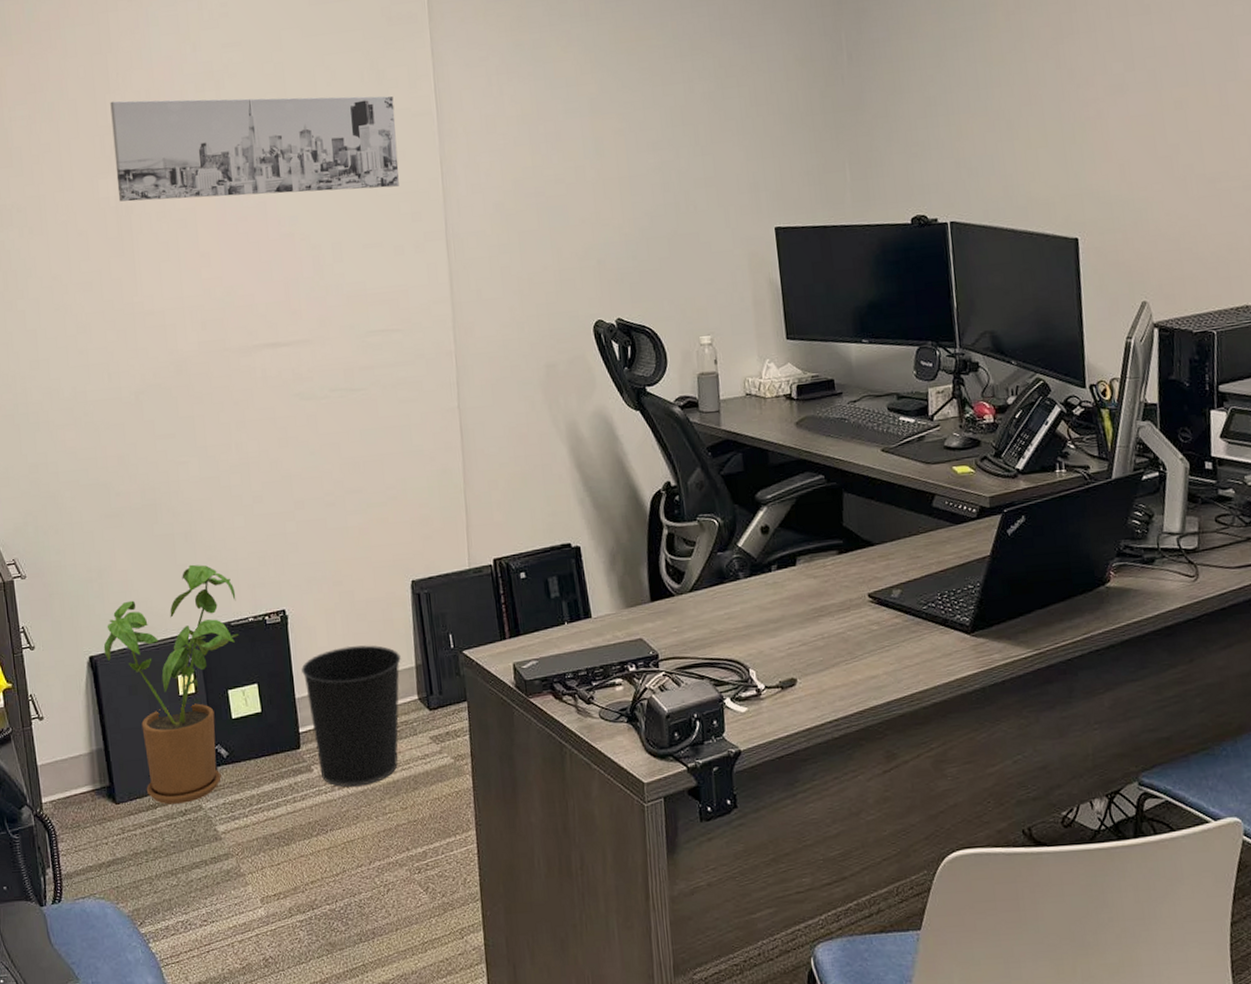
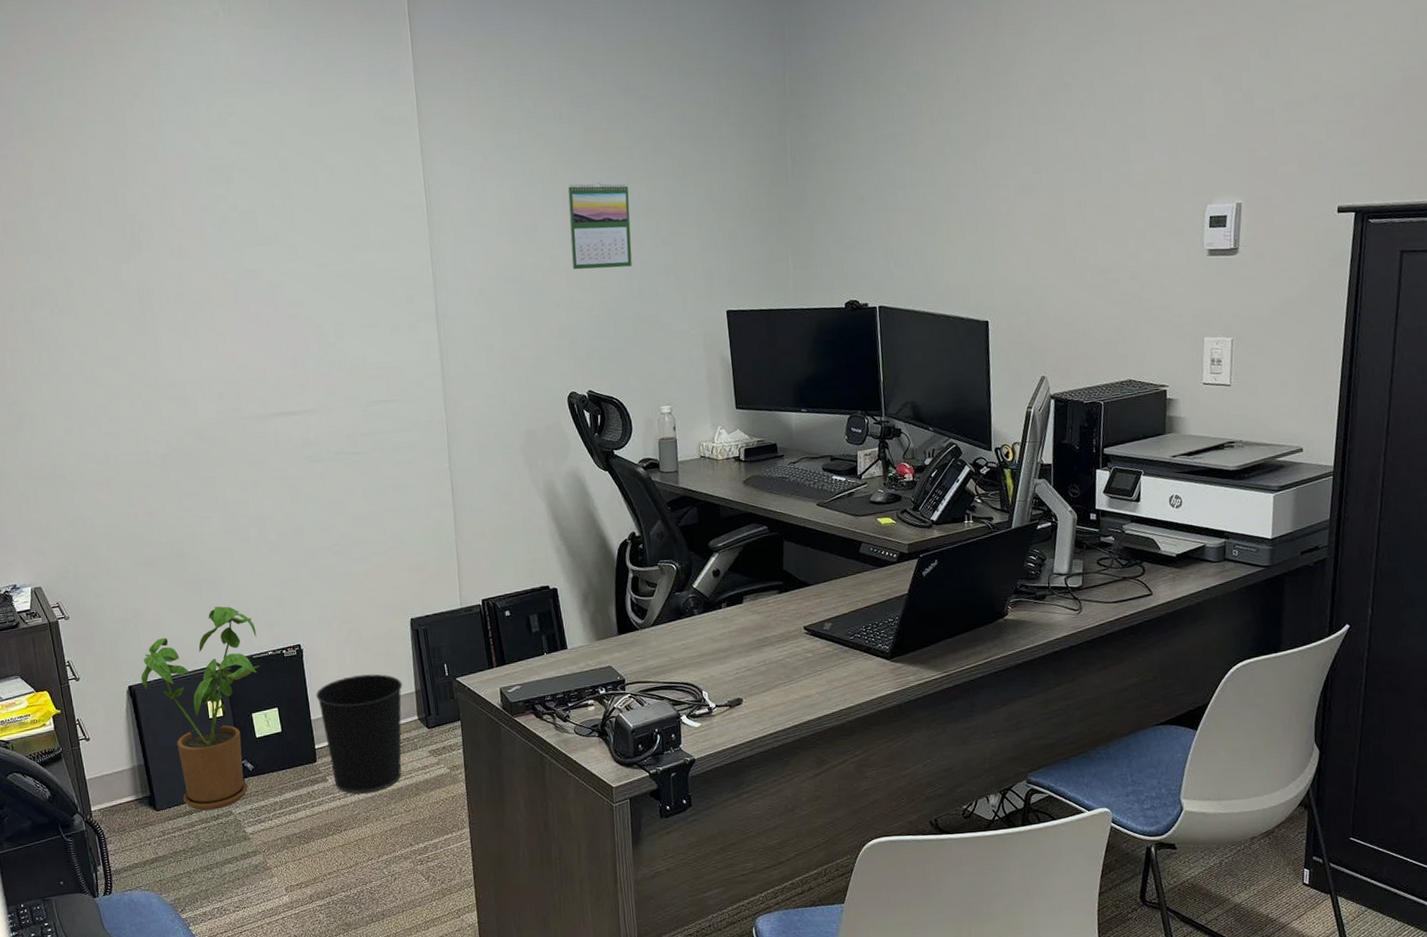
wall art: present [110,96,399,202] -> none [129,190,394,285]
calendar: none [594,85,668,183] -> present [567,182,632,270]

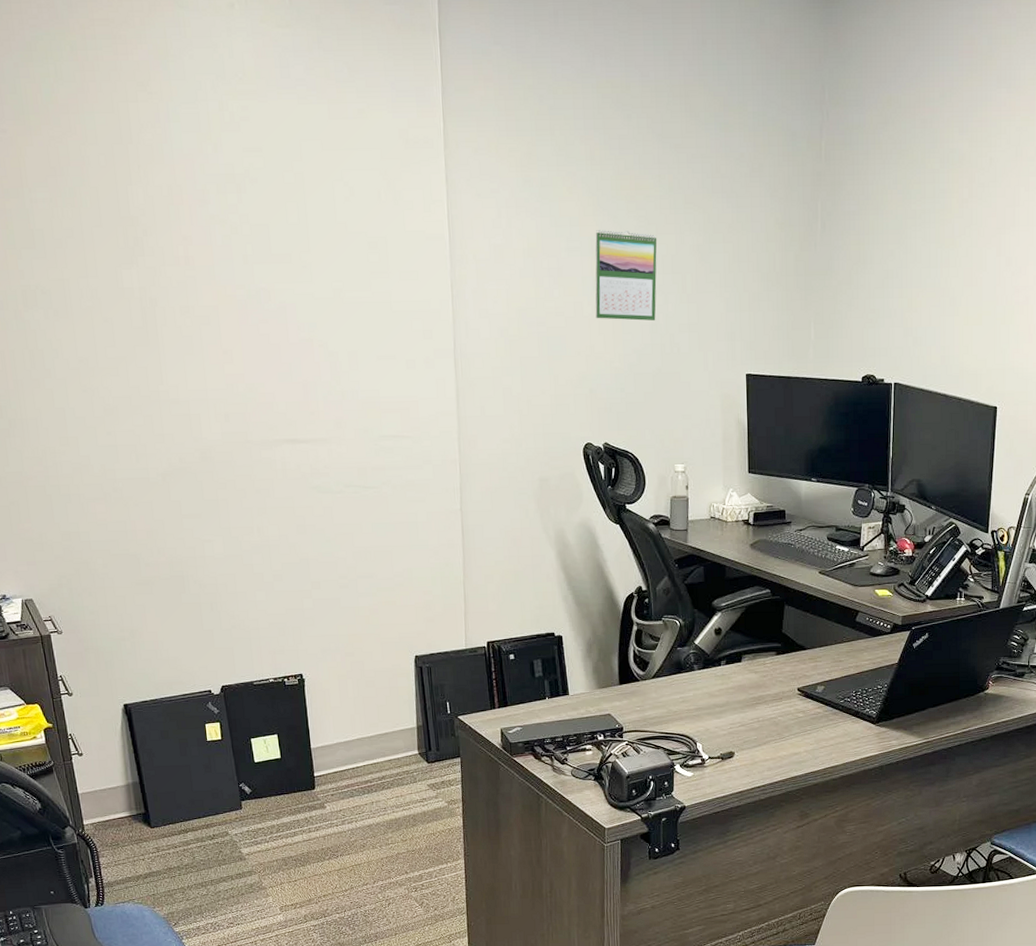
house plant: present [140,606,261,811] -> none [137,630,261,830]
wastebasket: present [316,674,403,794] -> none [317,707,404,822]

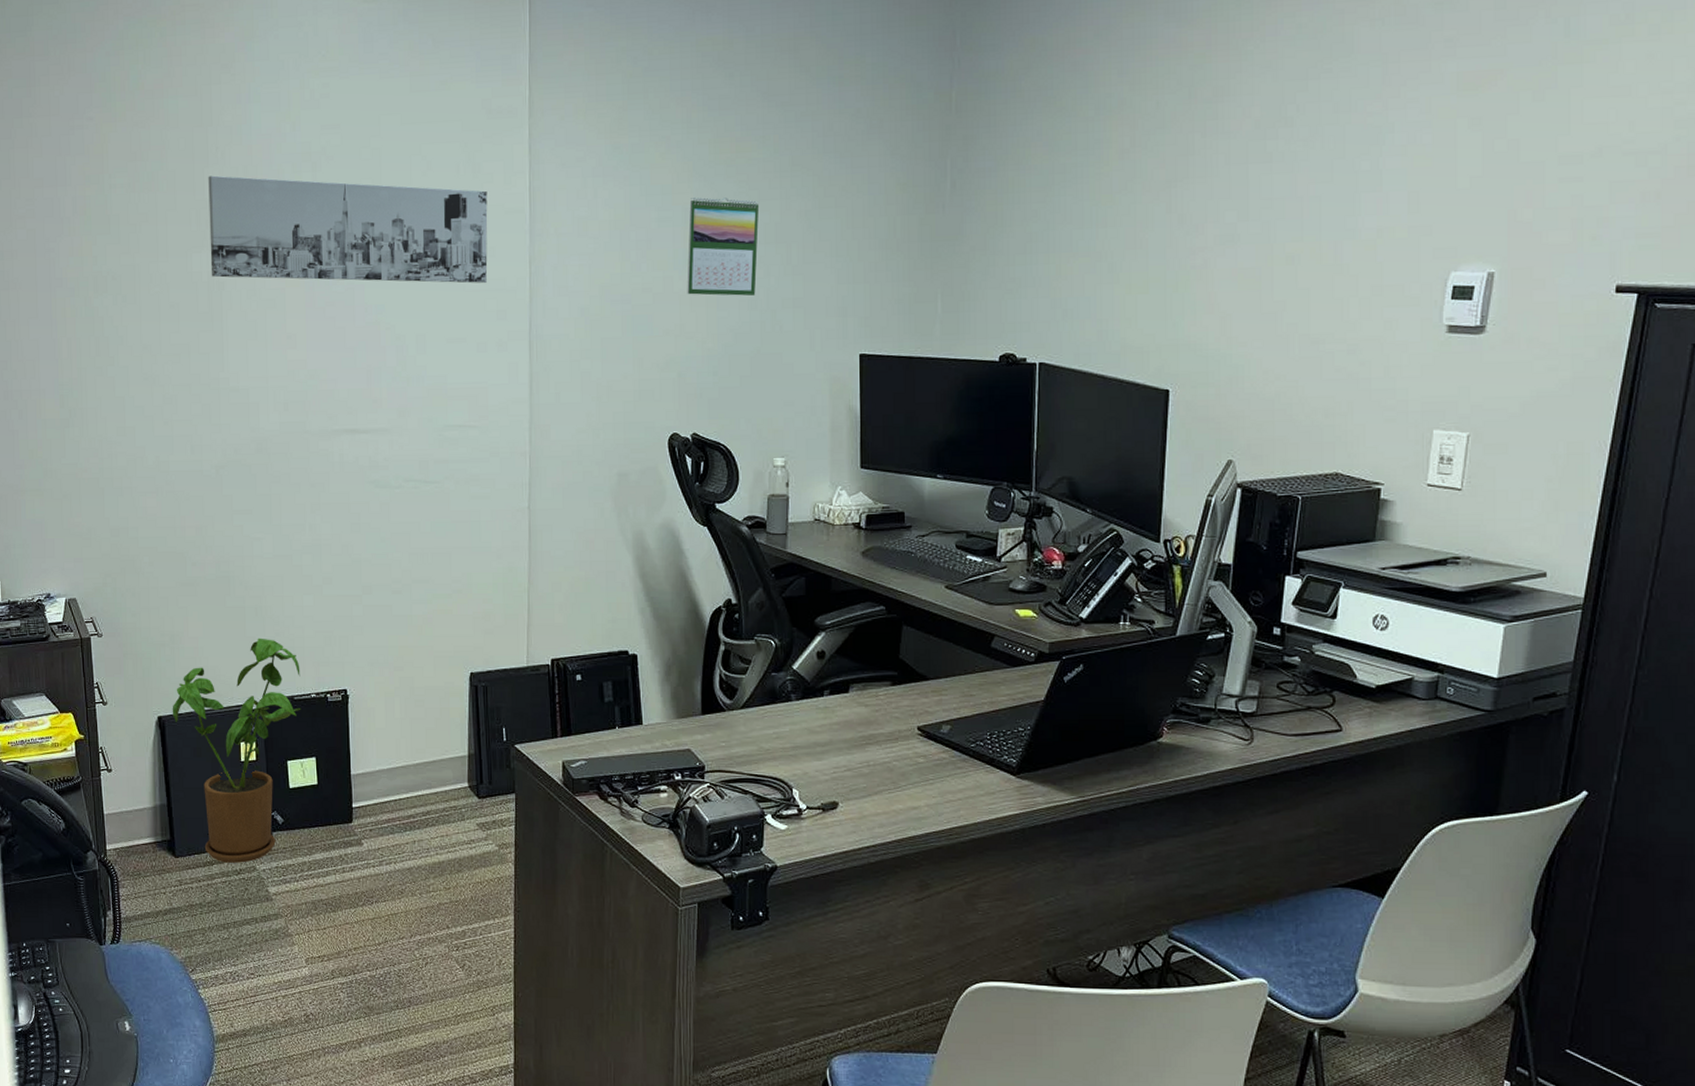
wall art: none [132,193,412,305] -> present [208,175,488,283]
house plant: none [137,630,261,830] -> present [172,638,301,863]

